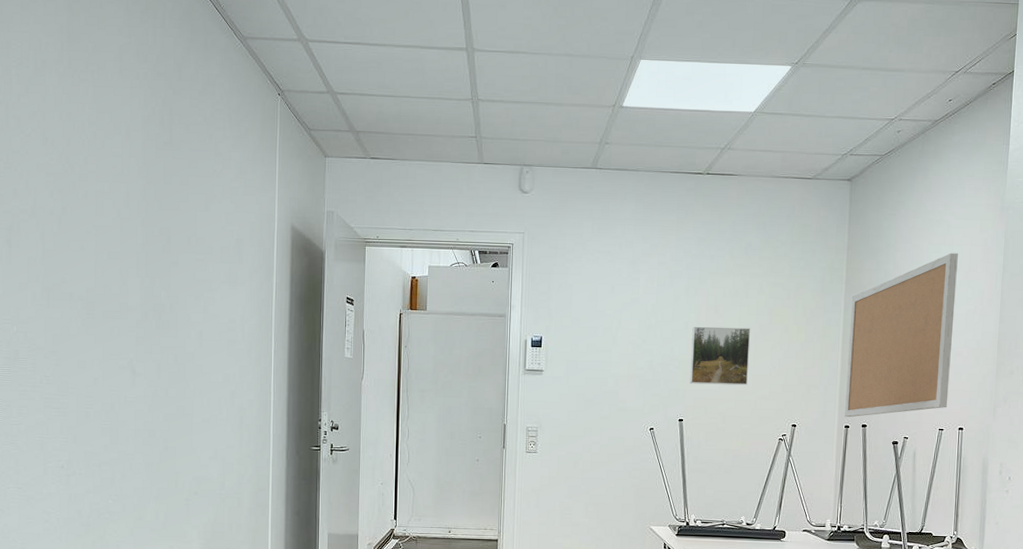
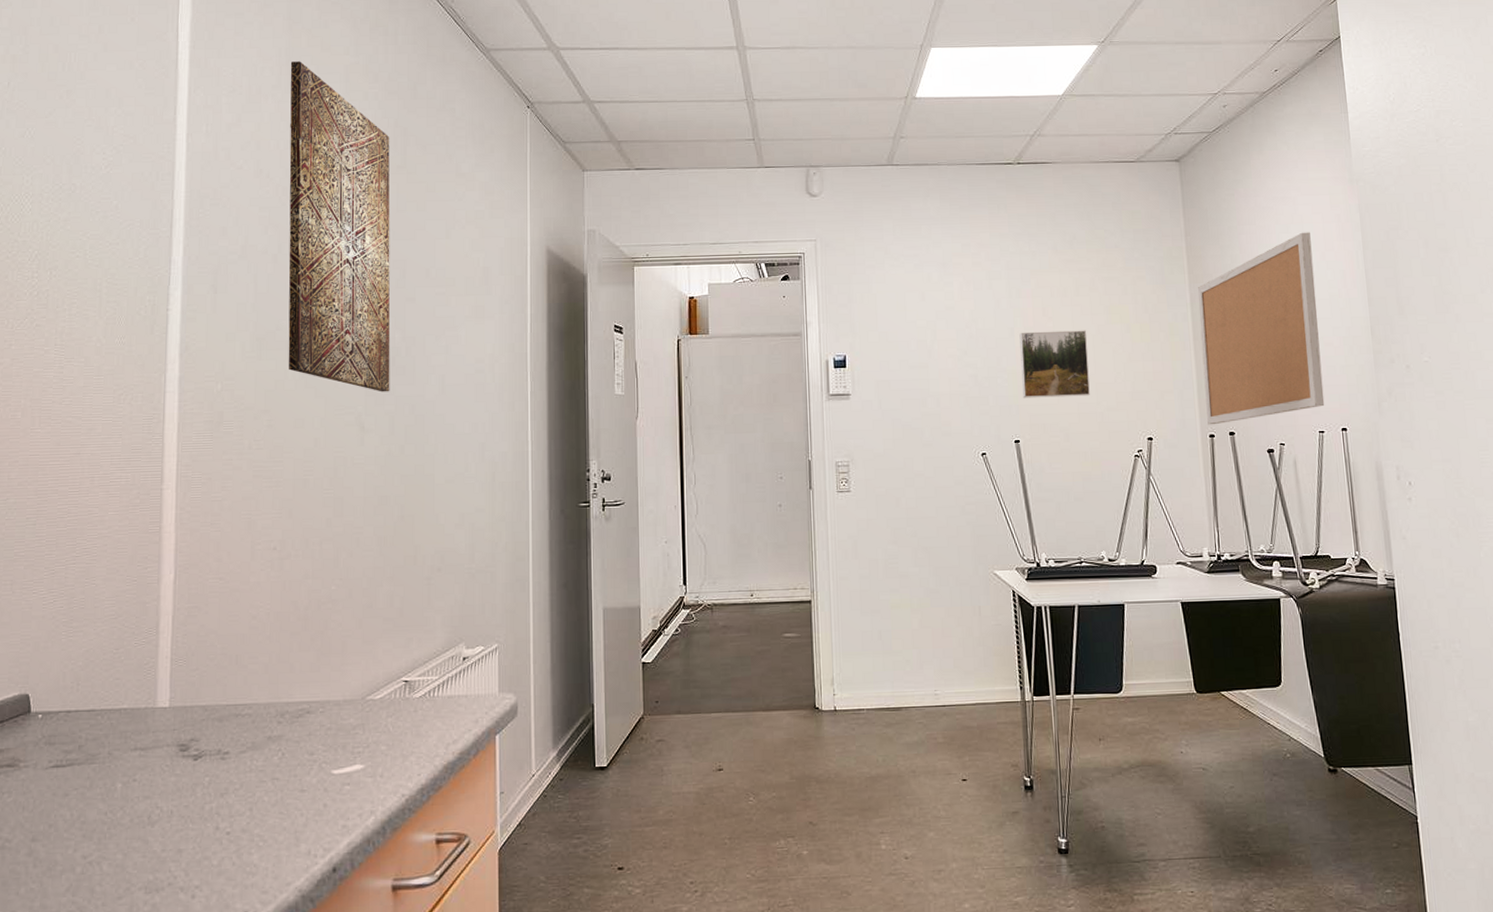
wall art: none [71,39,158,343] -> present [288,61,391,392]

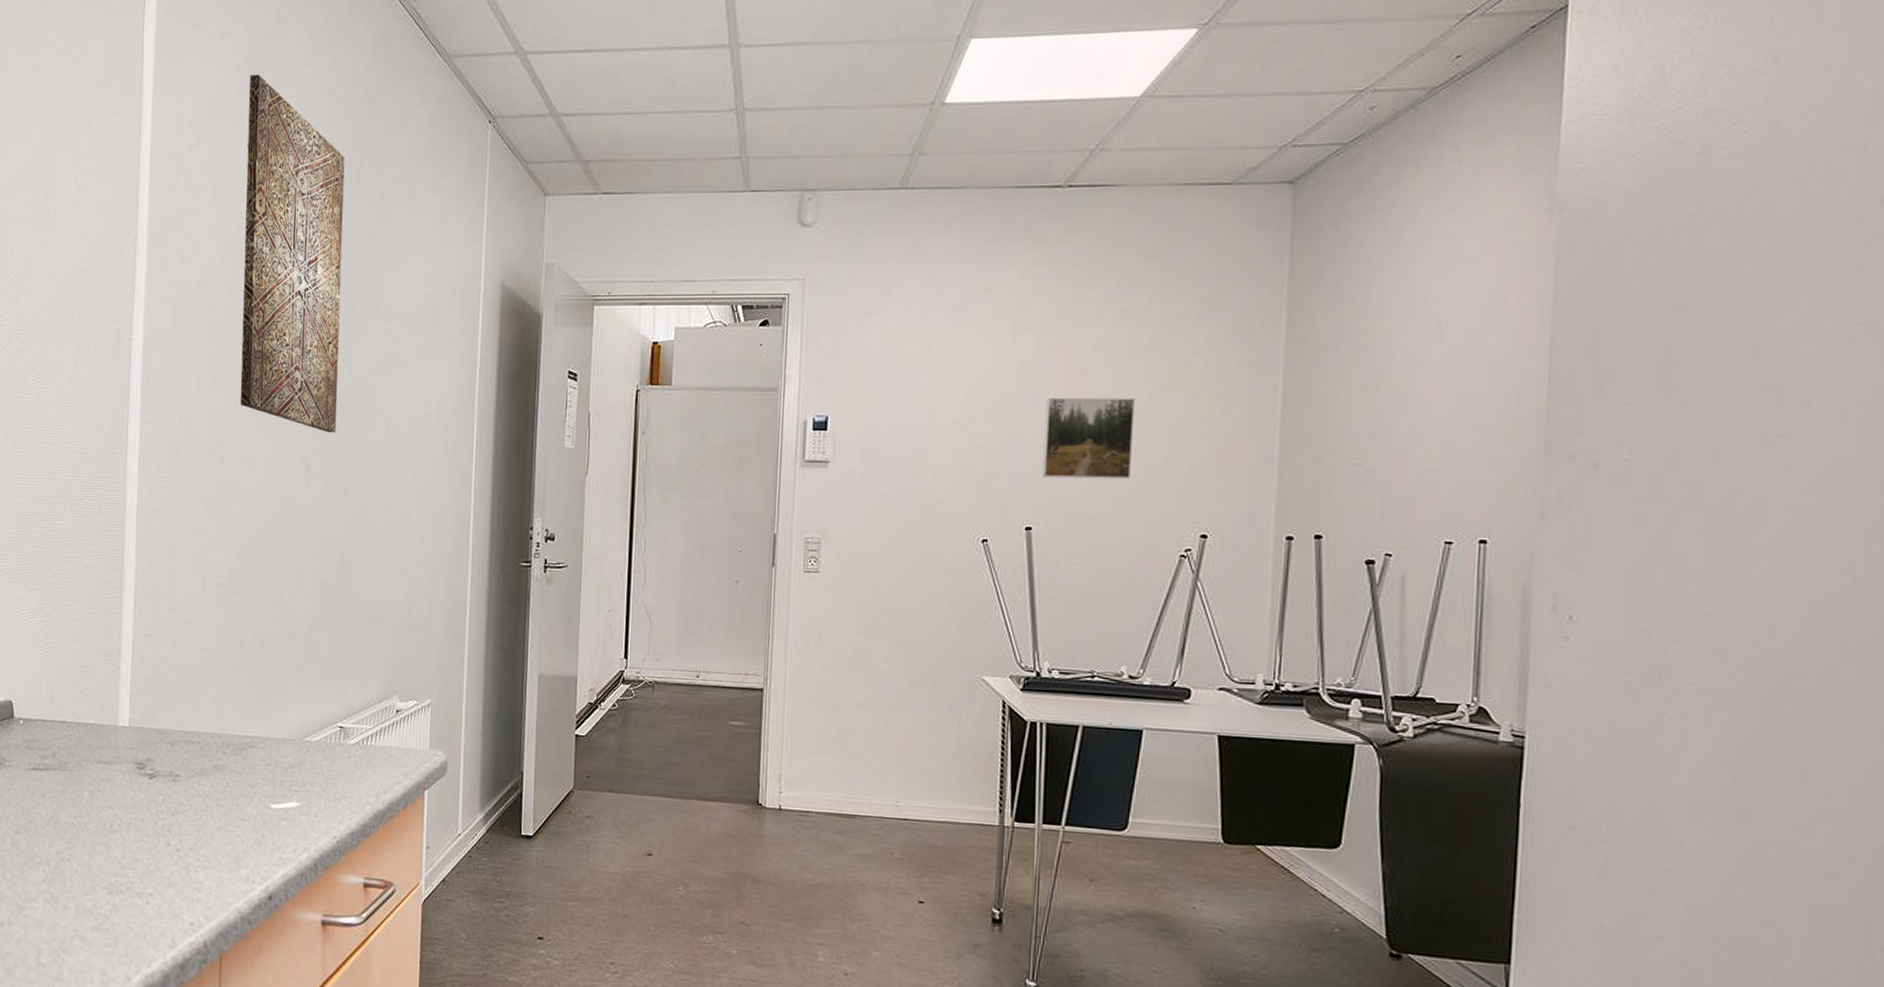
bulletin board: present [1198,232,1325,425] -> none [1286,279,1475,525]

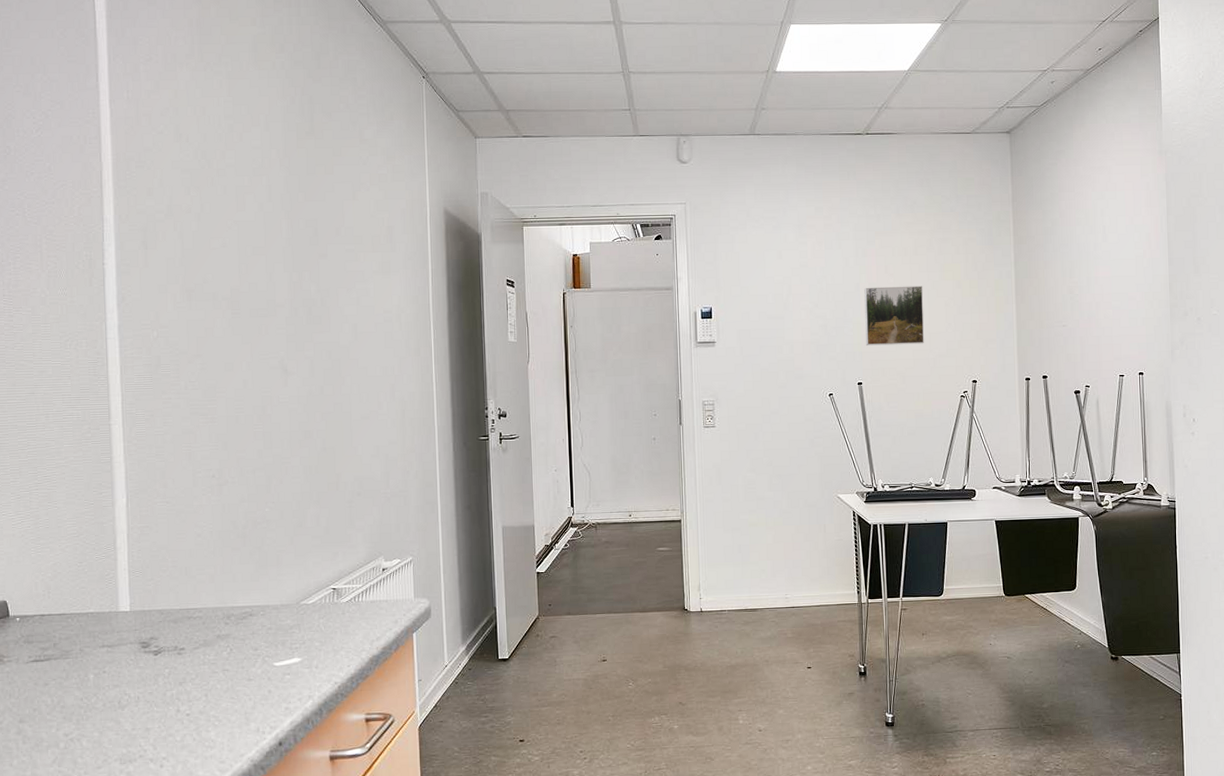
wall art: present [240,74,345,433] -> none [201,31,309,339]

